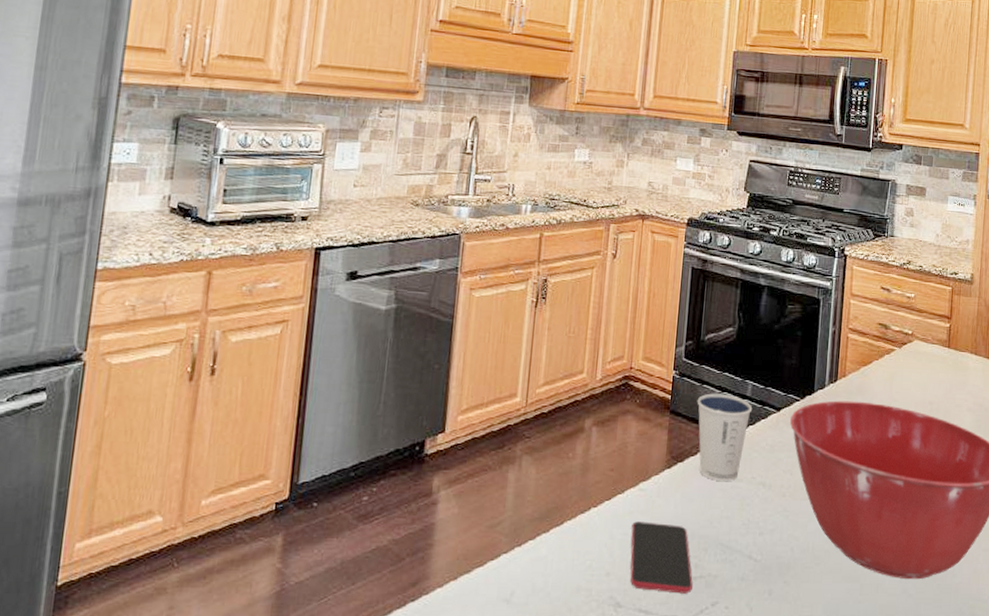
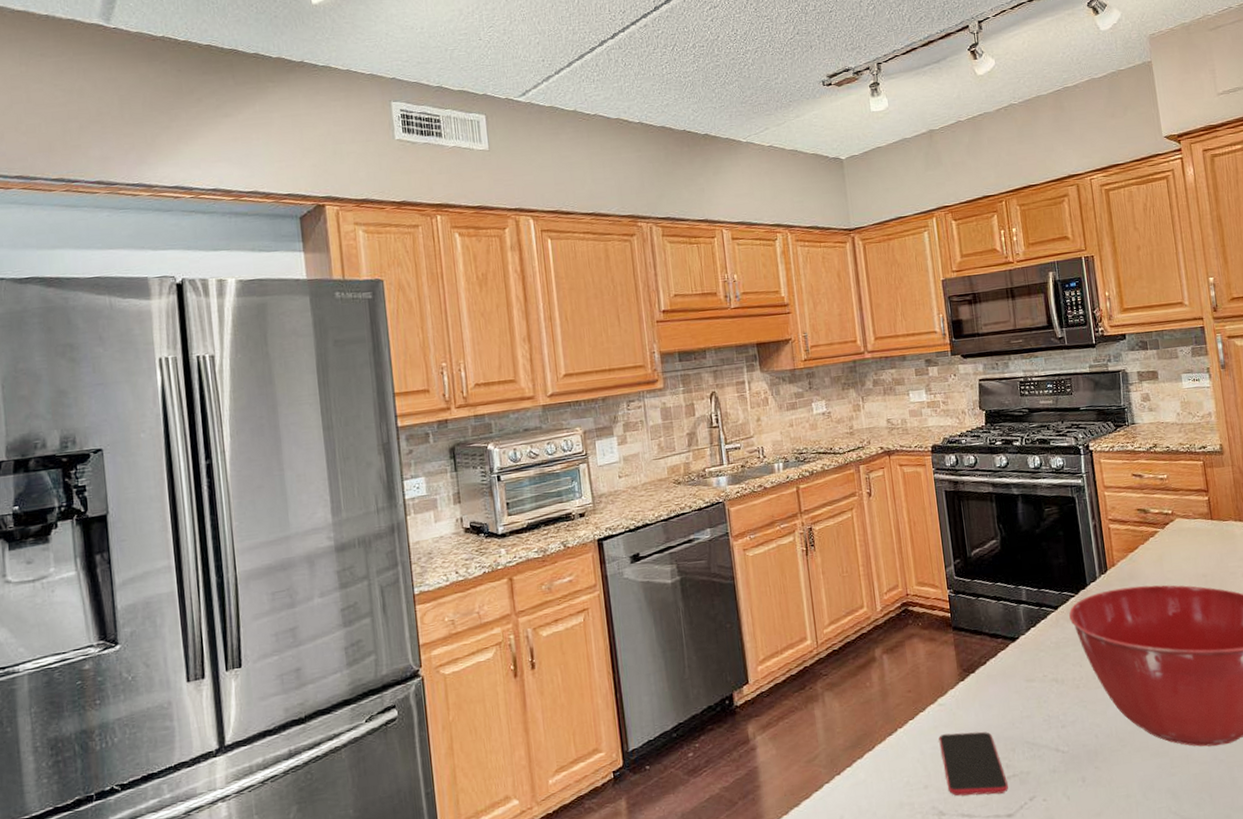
dixie cup: present [697,393,753,481] -> none [976,602,1031,685]

